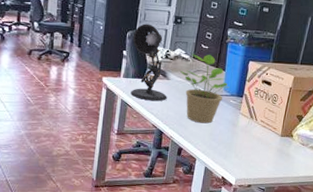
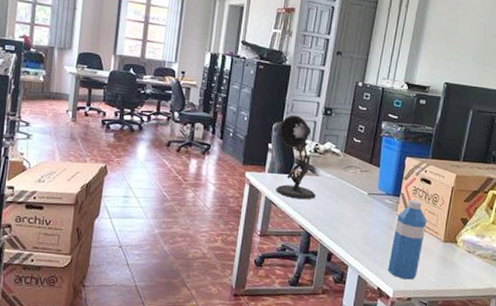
potted plant: present [179,54,230,124] -> none [329,148,385,226]
water bottle: none [231,99,267,170] -> present [388,199,427,280]

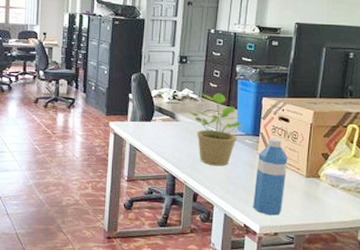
desk lamp: present [276,115,316,200] -> none [138,65,178,145]
potted plant: none [329,148,385,226] -> present [188,92,244,166]

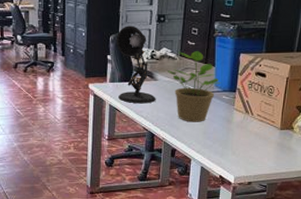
desk lamp: none [138,65,178,145] -> present [116,25,156,104]
water bottle: present [253,138,288,216] -> none [228,93,263,166]

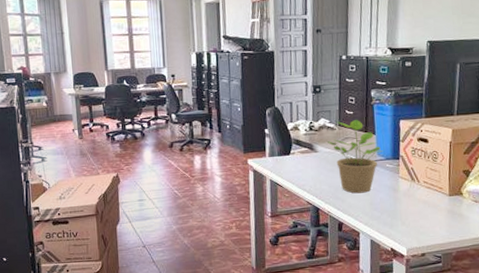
desk lamp: present [116,25,156,104] -> none [272,98,318,177]

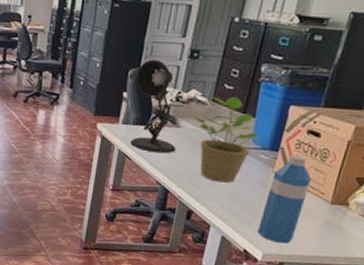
desk lamp: none [272,98,318,177] -> present [130,59,176,154]
water bottle: none [398,159,430,237] -> present [258,154,311,244]

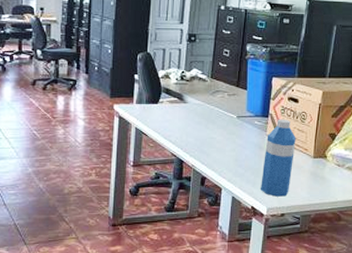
desk lamp: present [130,59,176,154] -> none [144,44,185,128]
potted plant: present [193,96,261,183] -> none [197,72,253,149]

